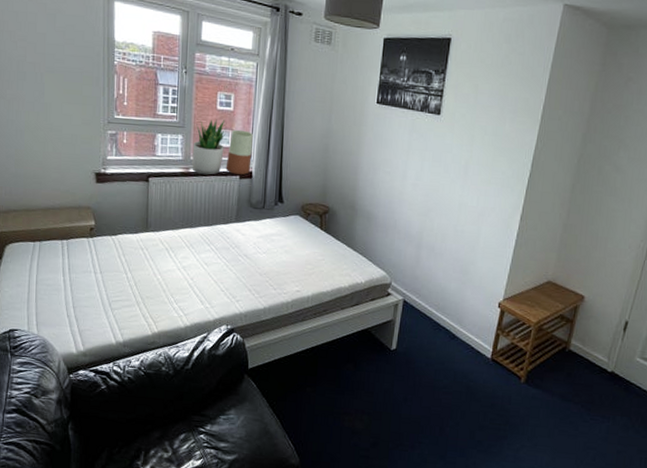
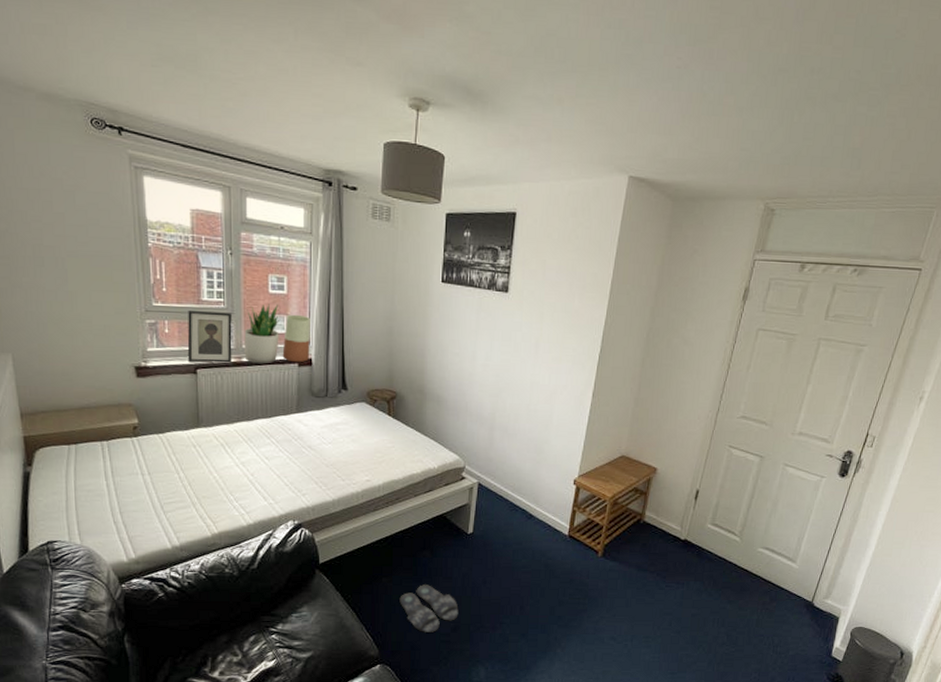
picture frame: none [141,122,183,173] -> present [187,310,232,363]
slippers: none [322,397,379,446] -> present [399,585,459,632]

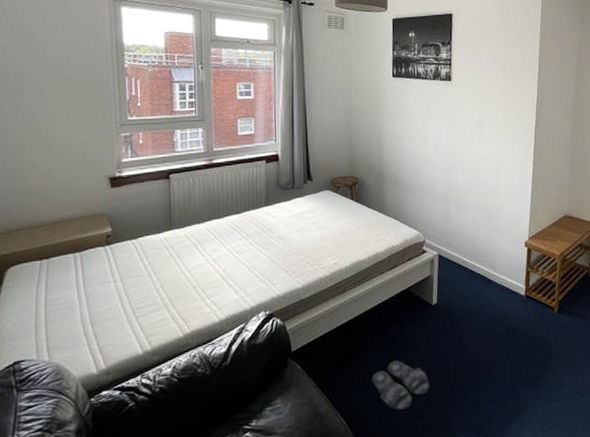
picture frame: present [187,310,232,363] -> none [160,120,204,169]
planter: present [244,304,281,364] -> none [215,108,248,164]
vase: present [282,314,312,363] -> none [250,116,277,160]

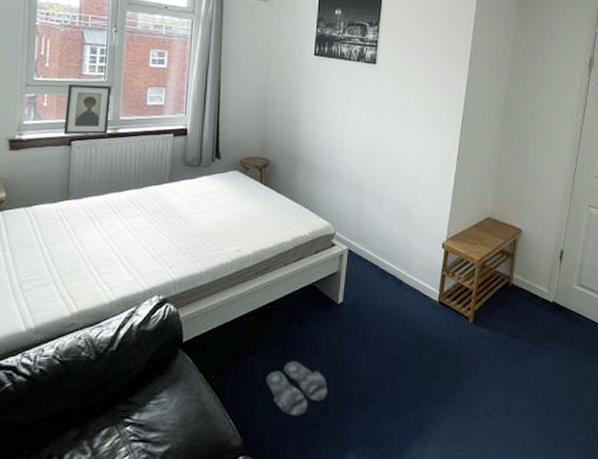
picture frame: none [160,120,204,169] -> present [63,83,111,135]

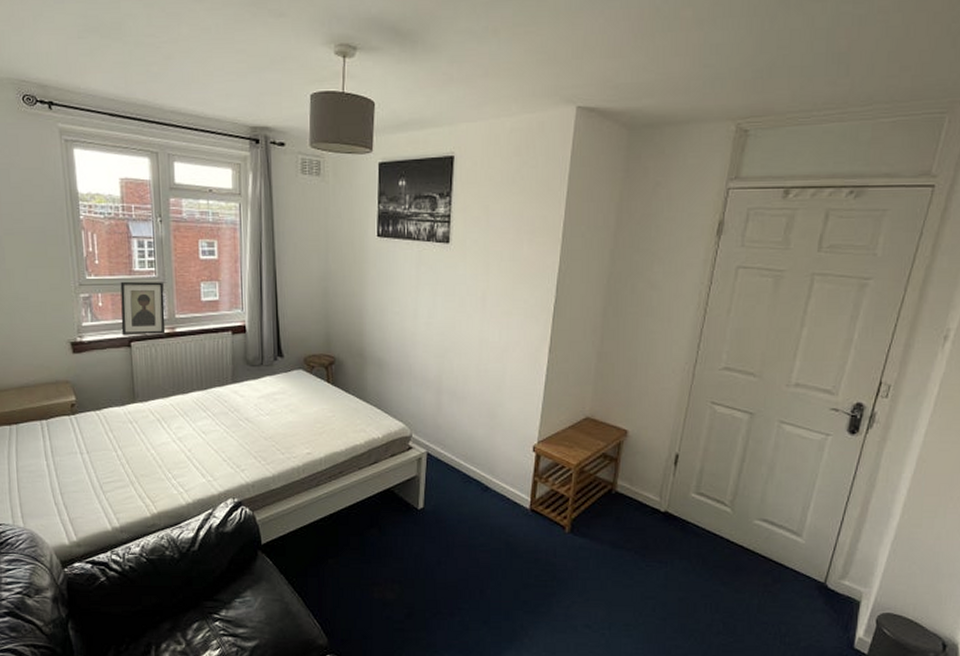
slippers: present [266,361,328,416] -> none [347,566,412,619]

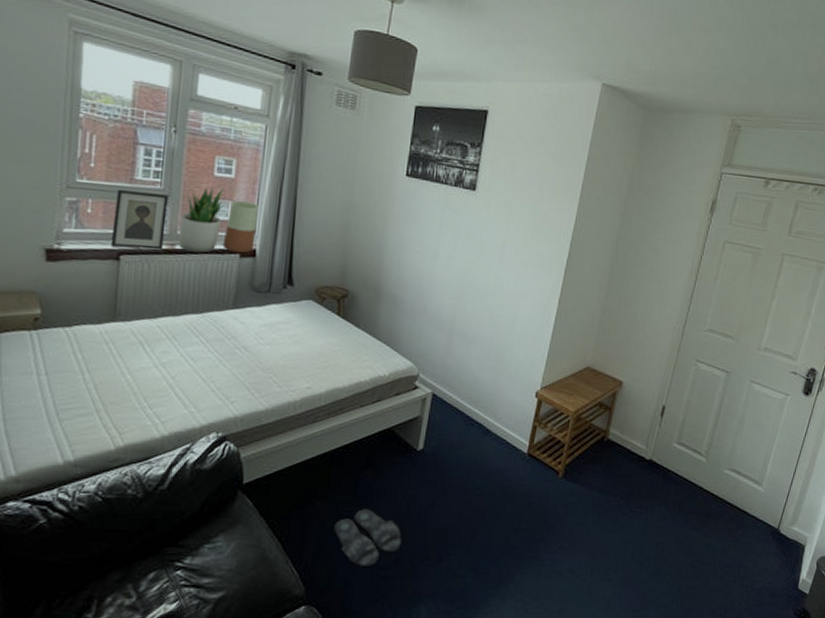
planter: none [176,270,212,334] -> present [178,187,225,253]
vase: none [215,280,244,331] -> present [222,200,260,254]
slippers: none [347,566,412,619] -> present [334,509,402,566]

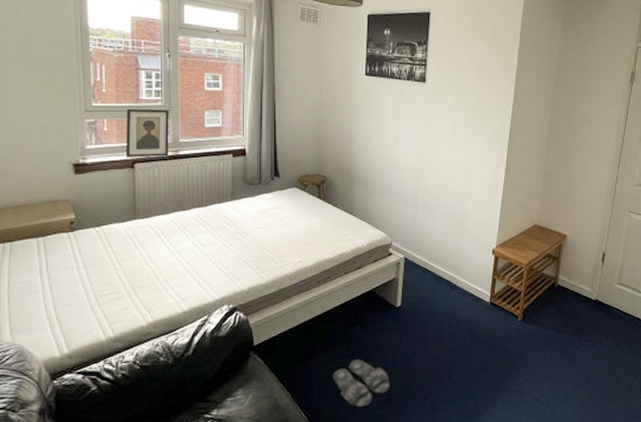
planter: present [178,187,225,253] -> none [181,100,216,156]
vase: present [222,200,260,254] -> none [217,109,245,154]

